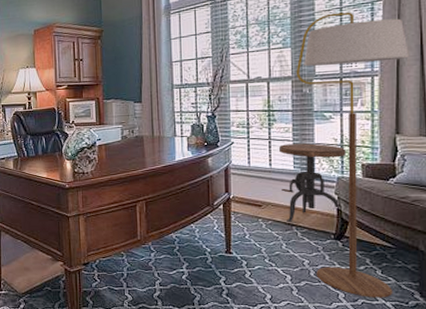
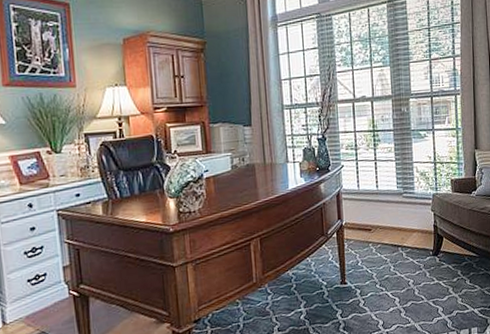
side table: present [279,143,348,227] -> none [384,162,443,244]
floor lamp: present [296,12,409,298] -> none [395,32,481,308]

